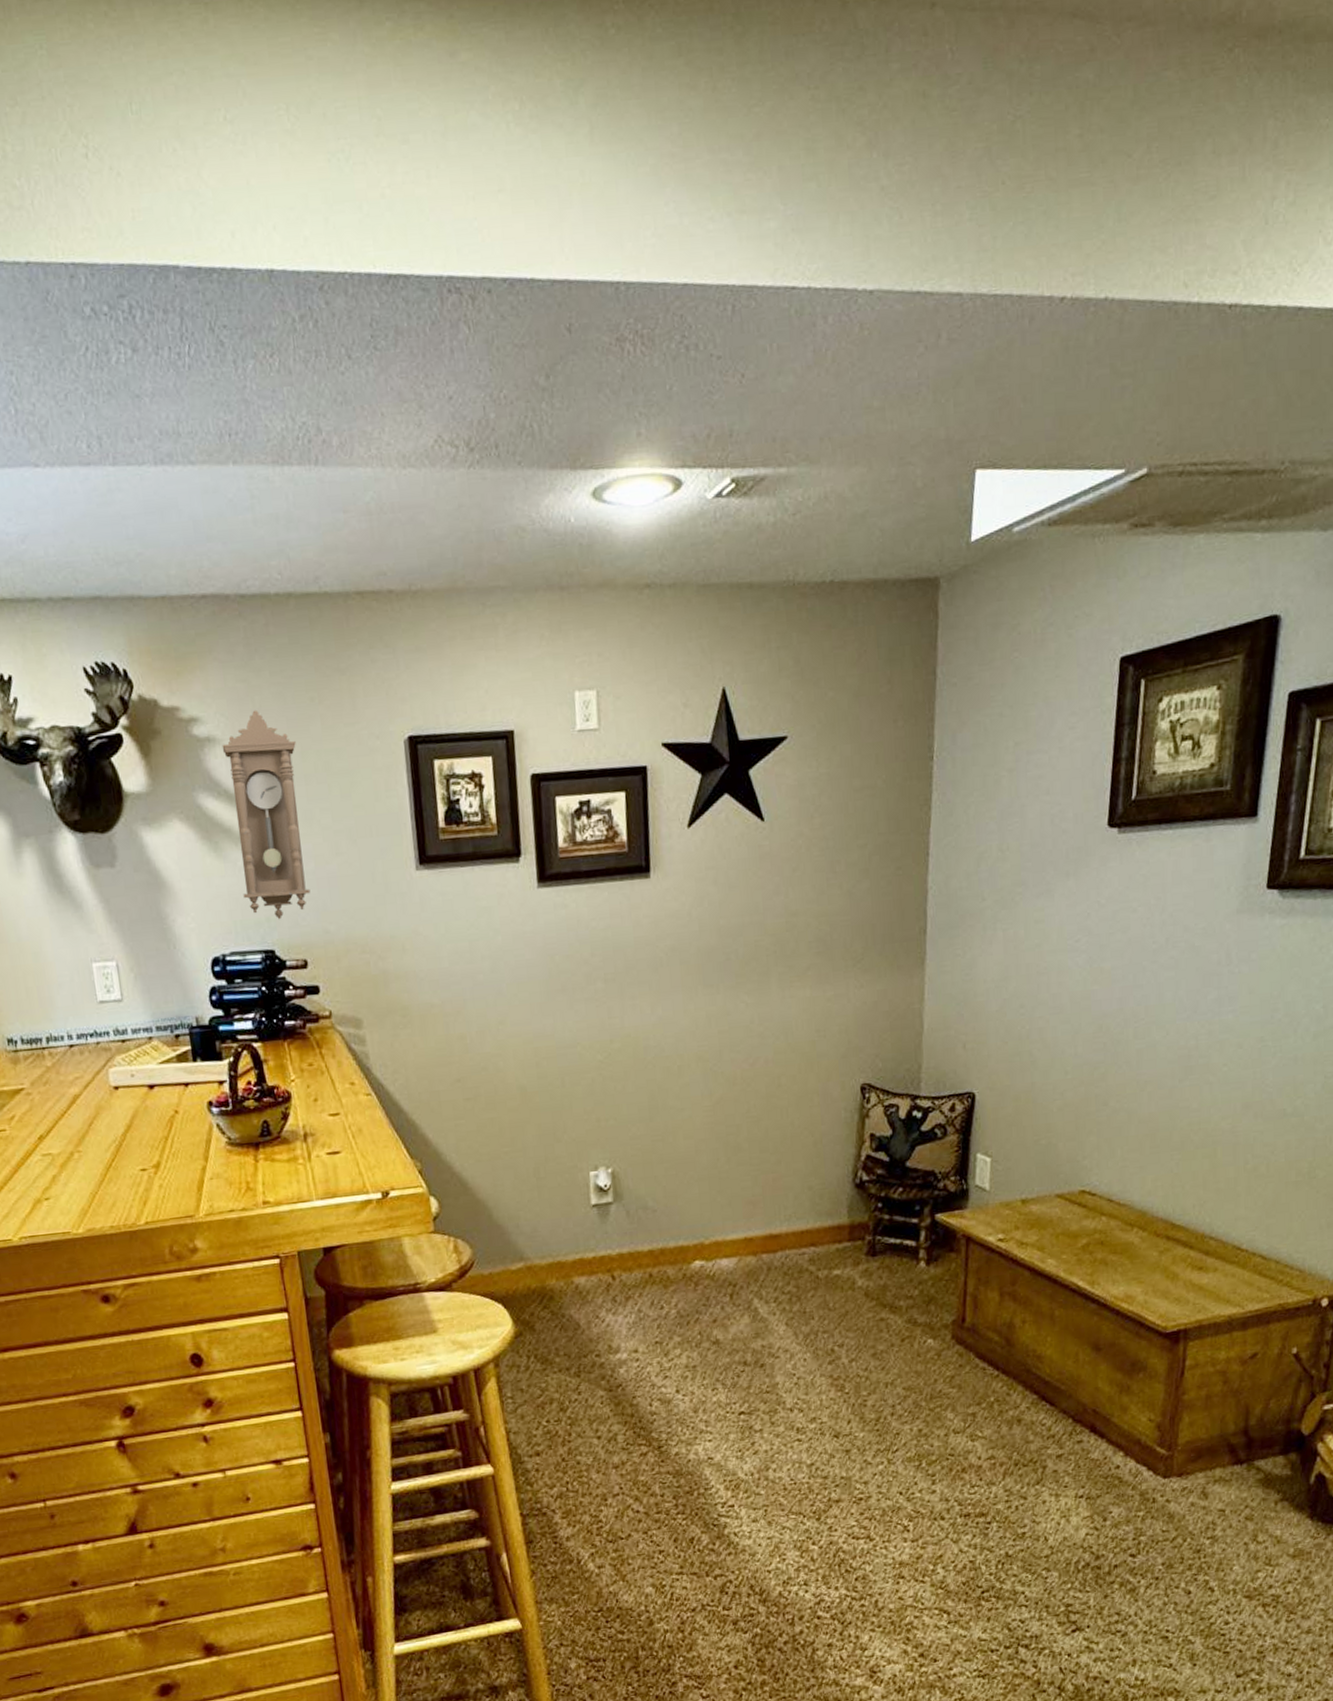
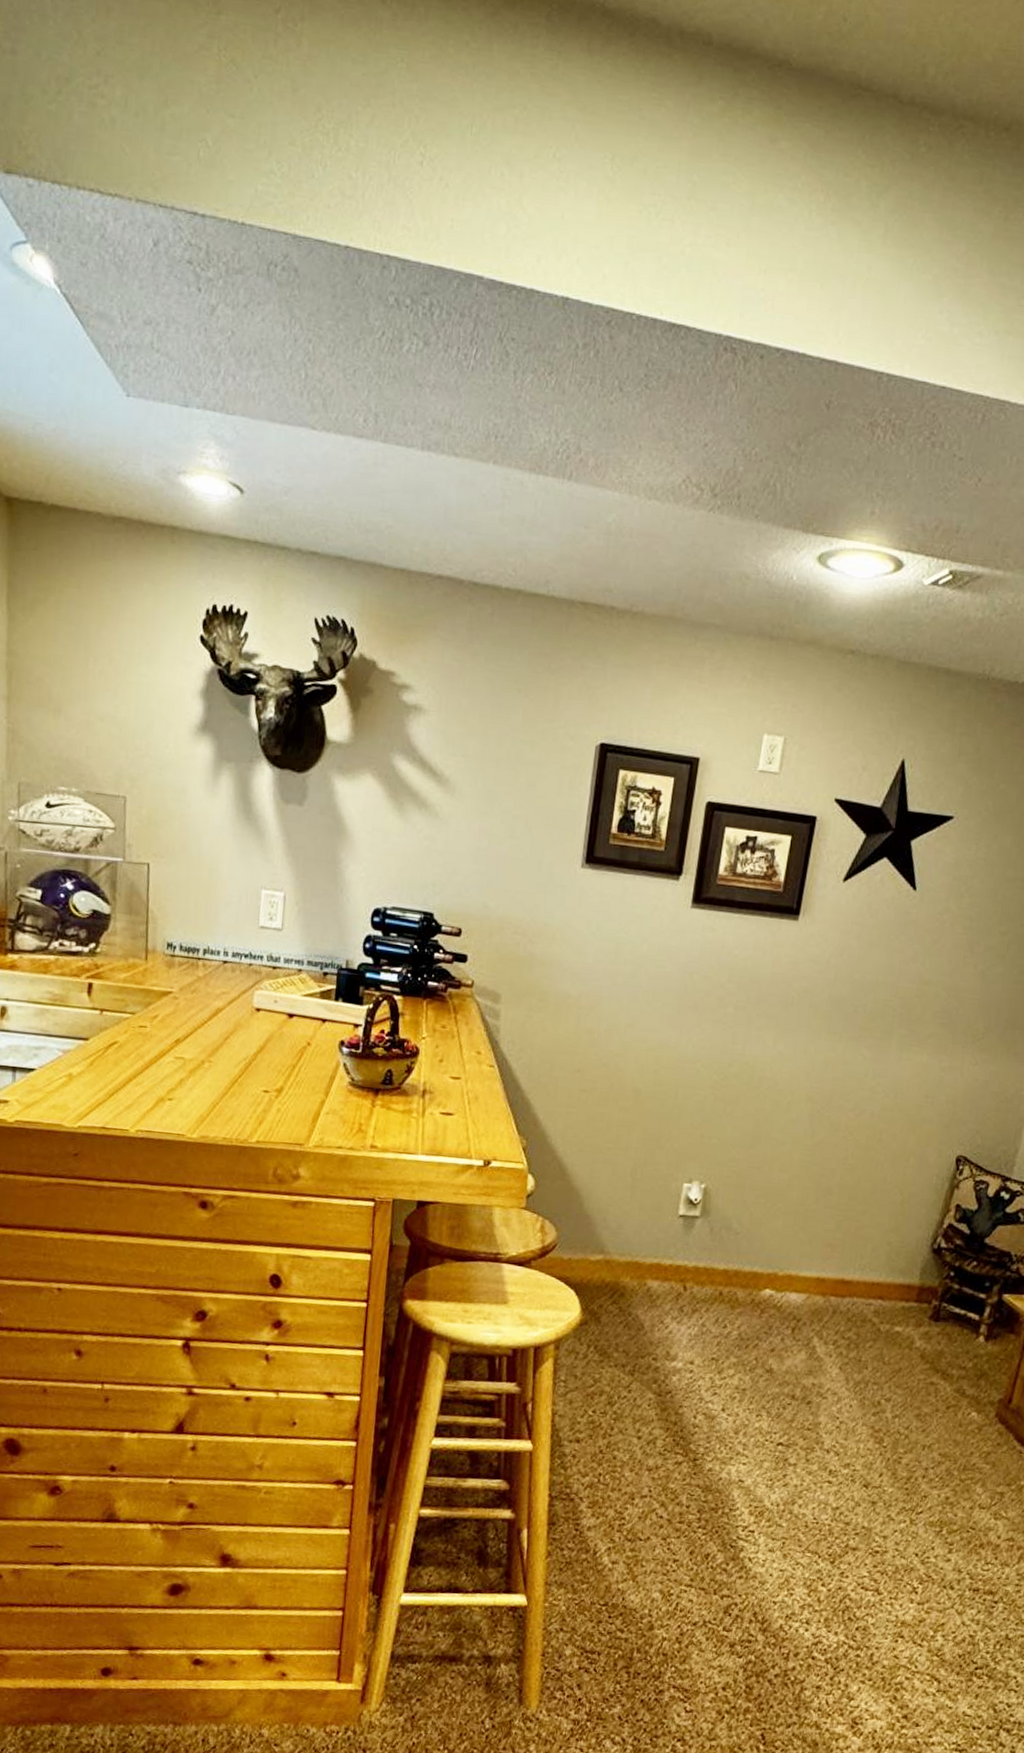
pendulum clock: present [222,710,311,920] -> none [415,689,495,887]

